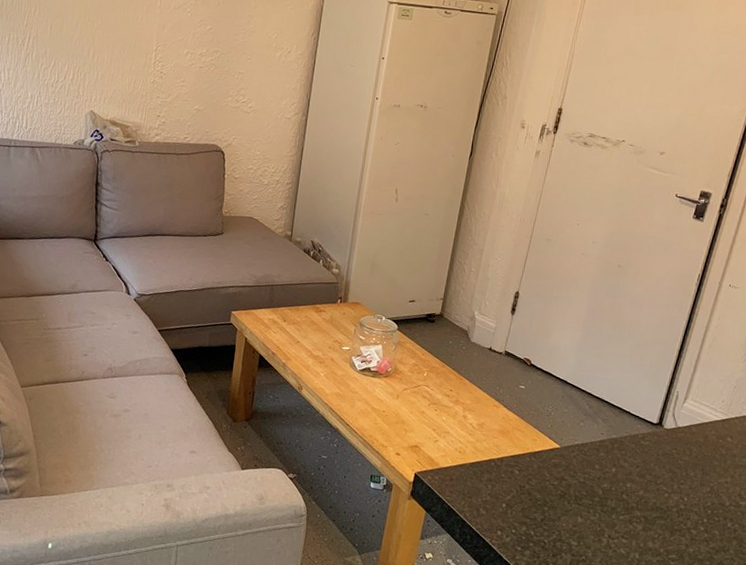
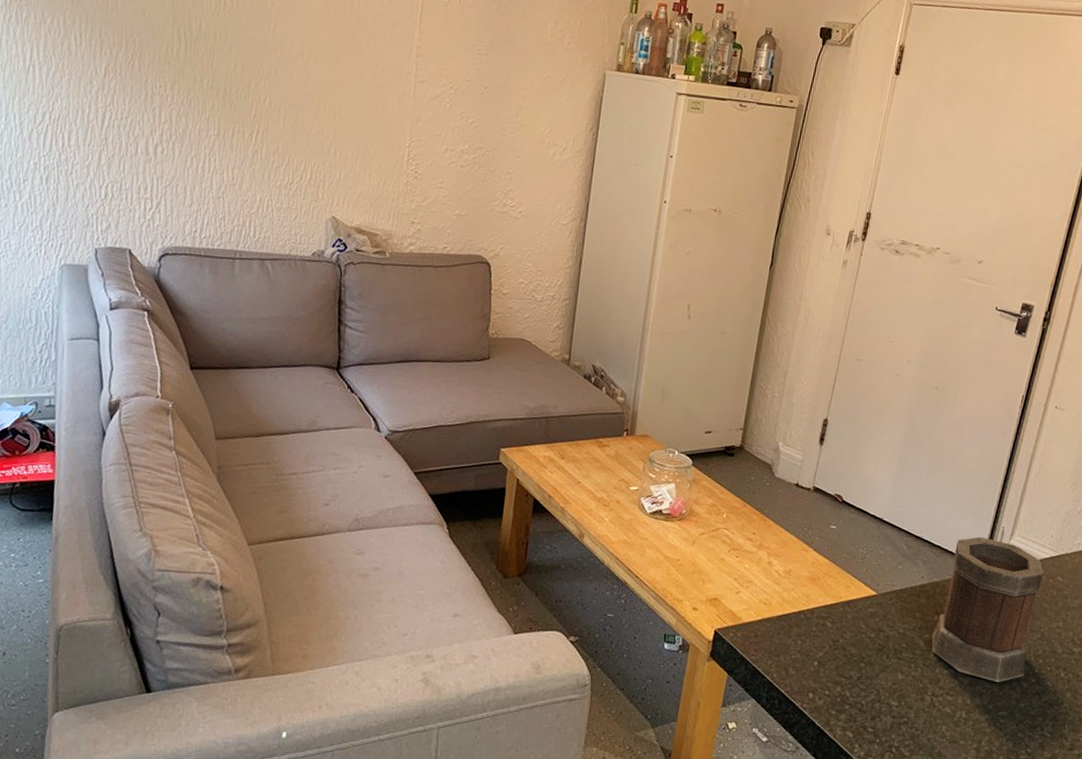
mug: none [609,399,714,529] -> present [931,536,1044,682]

